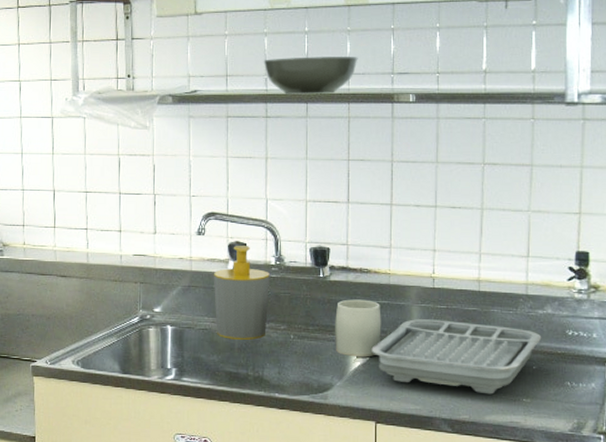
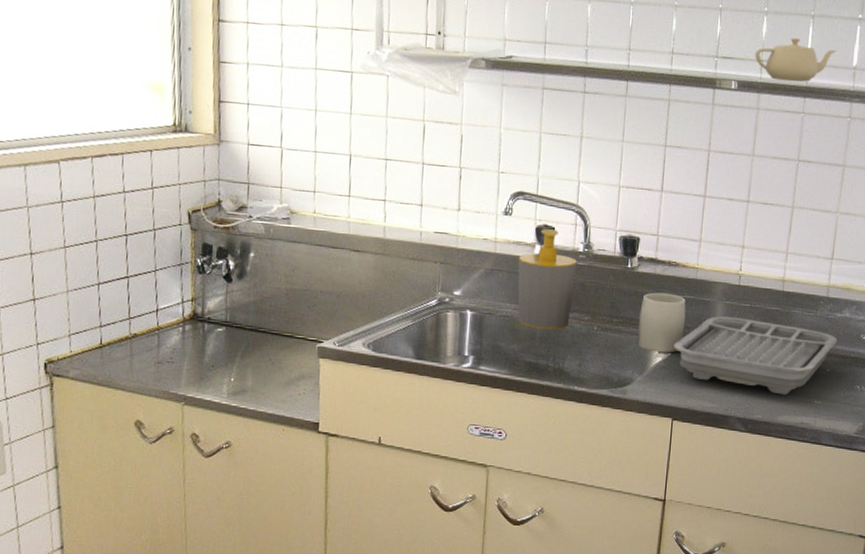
bowl: present [263,57,358,94] -> none [584,28,683,73]
teapot: none [430,48,514,90] -> present [754,37,837,82]

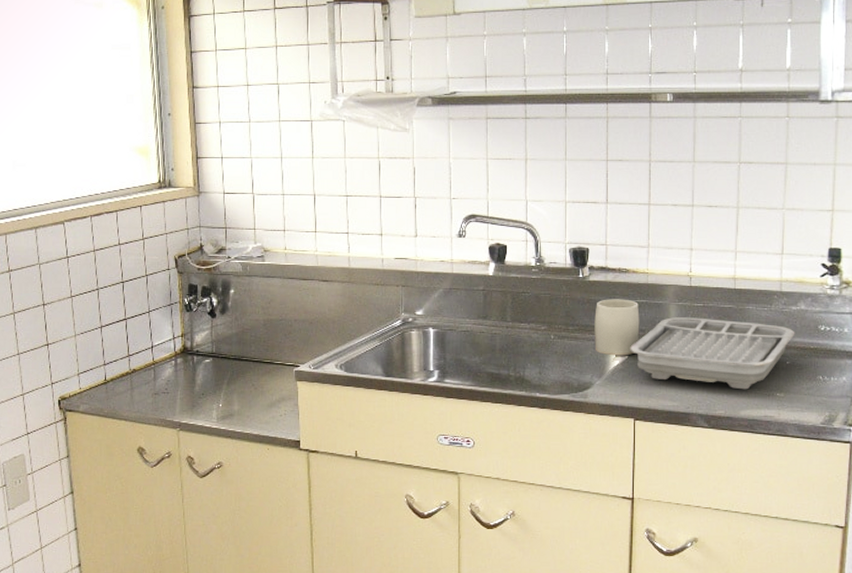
soap bottle: present [517,228,577,330] -> none [474,246,530,342]
teapot: present [754,37,837,82] -> none [687,47,769,89]

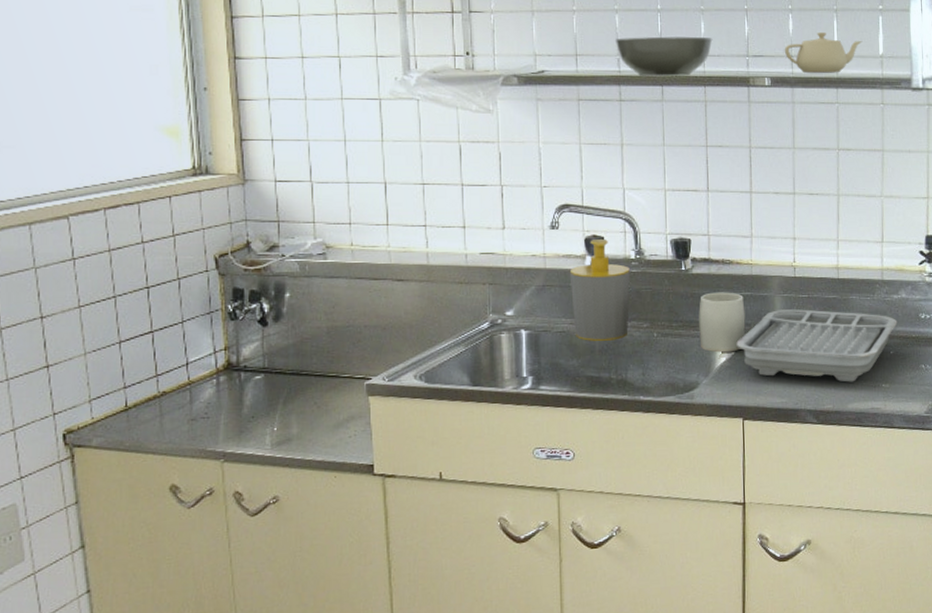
soap bottle: none [474,246,530,342] -> present [569,238,630,342]
bowl: none [522,57,616,95] -> present [615,36,713,77]
teapot: none [687,47,769,89] -> present [784,31,863,74]

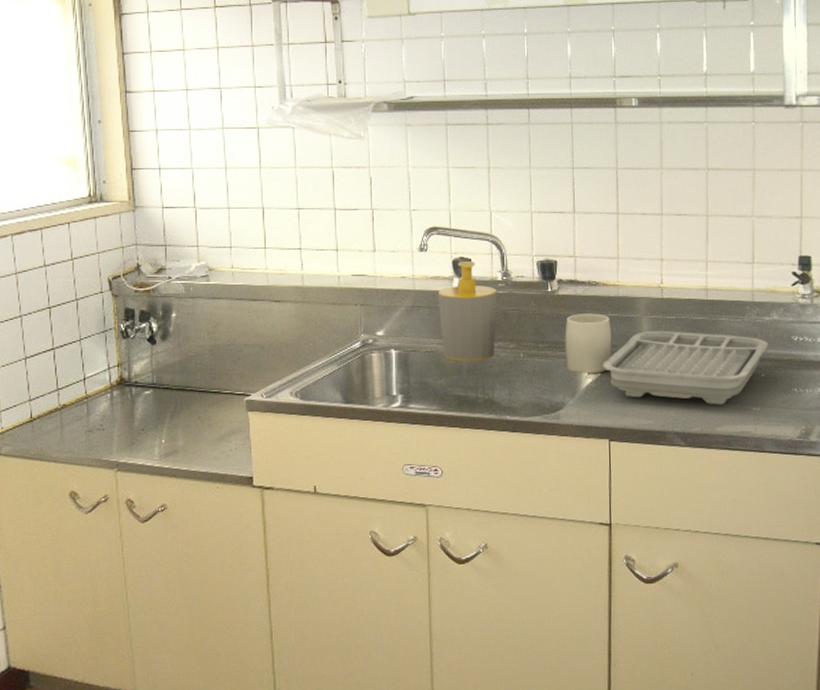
bowl: present [615,36,713,77] -> none [482,60,579,100]
teapot: present [784,31,863,74] -> none [651,50,733,93]

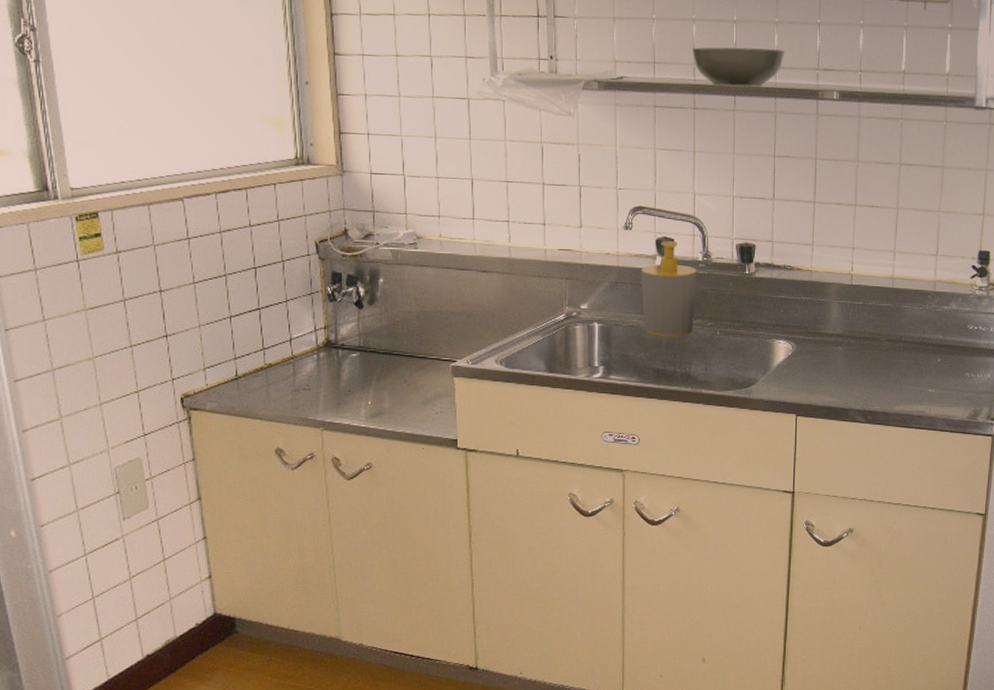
bowl: none [482,60,579,100] -> present [691,47,785,87]
mug: present [565,313,612,374] -> none [759,296,803,353]
dish rack: present [602,331,769,405] -> none [793,315,947,386]

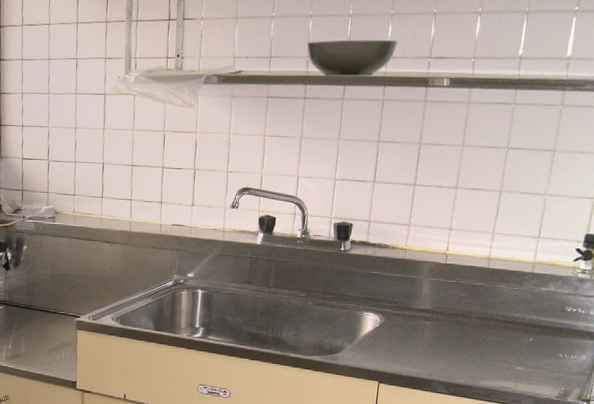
soap bottle: present [640,240,697,338] -> none [241,218,295,306]

